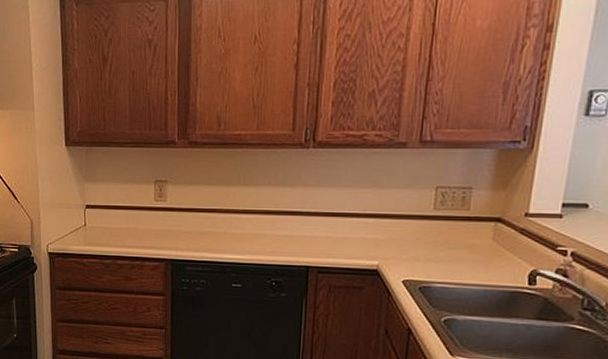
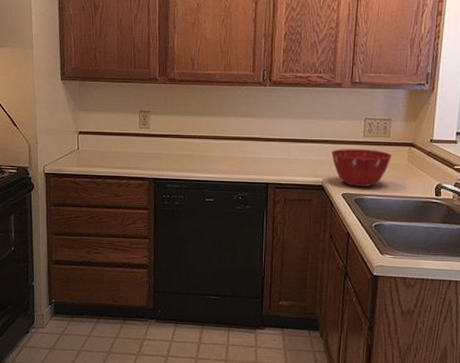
mixing bowl: none [390,225,472,273] -> present [331,149,393,187]

